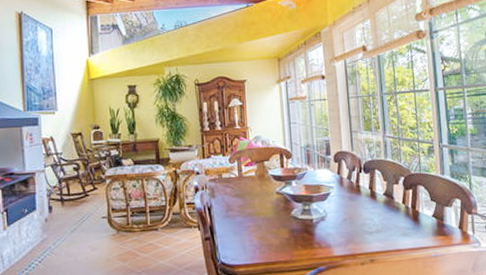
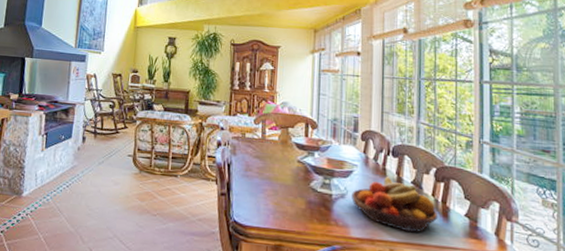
fruit bowl: none [331,193,410,241] -> present [351,177,438,233]

